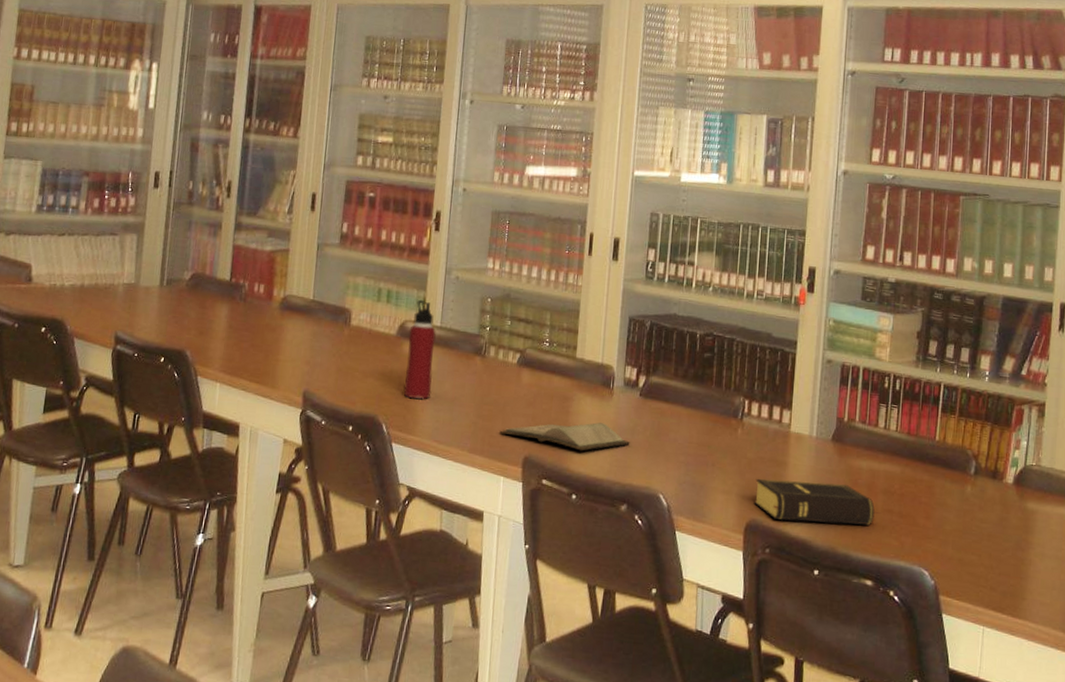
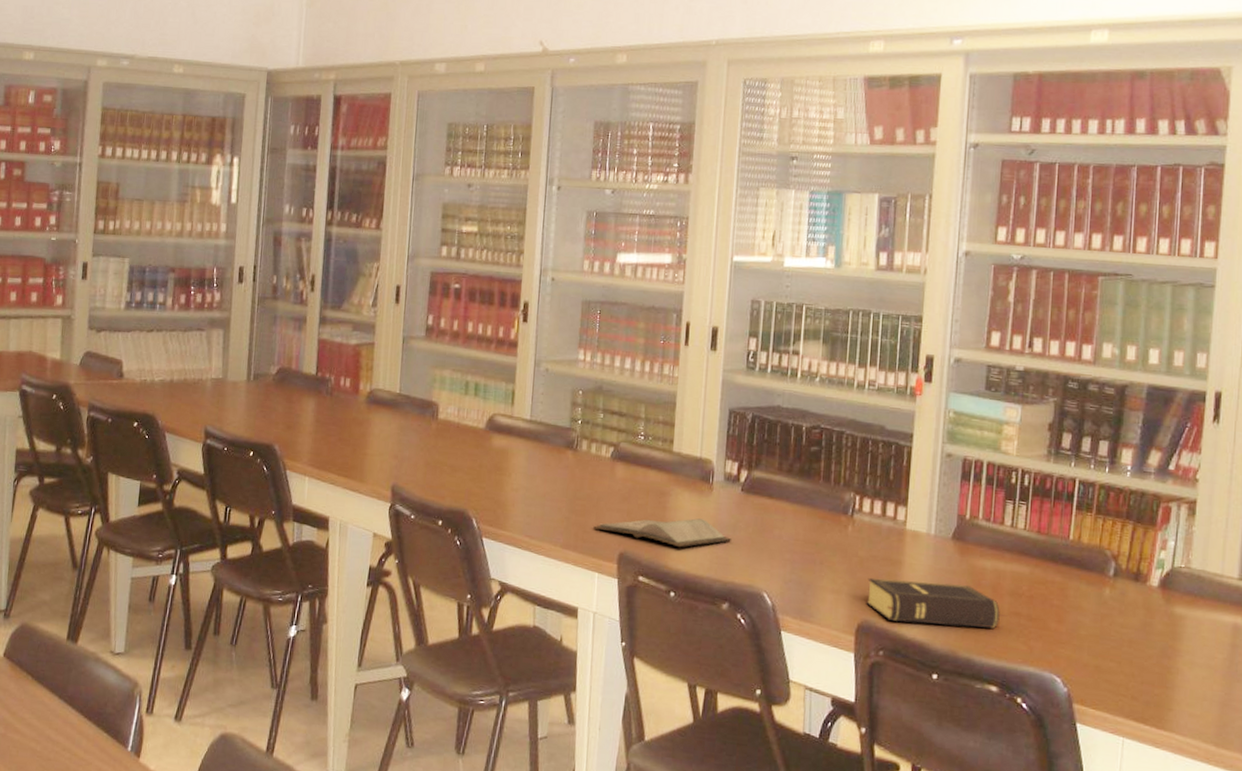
water bottle: present [403,299,436,399] -> none [493,392,526,494]

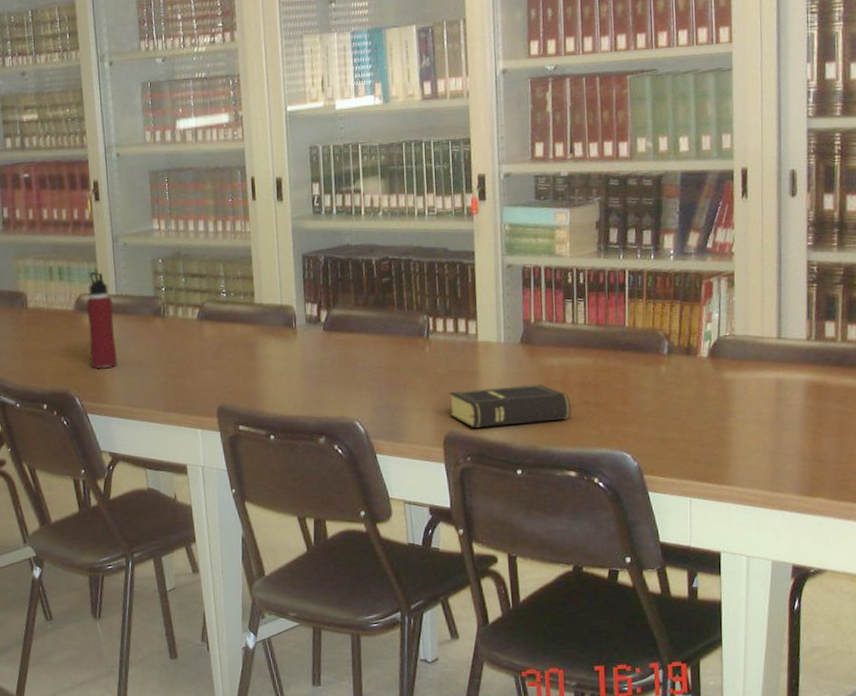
water bottle: none [493,392,526,494] -> present [86,271,118,368]
hardback book: present [593,518,731,548] -> none [190,362,320,393]

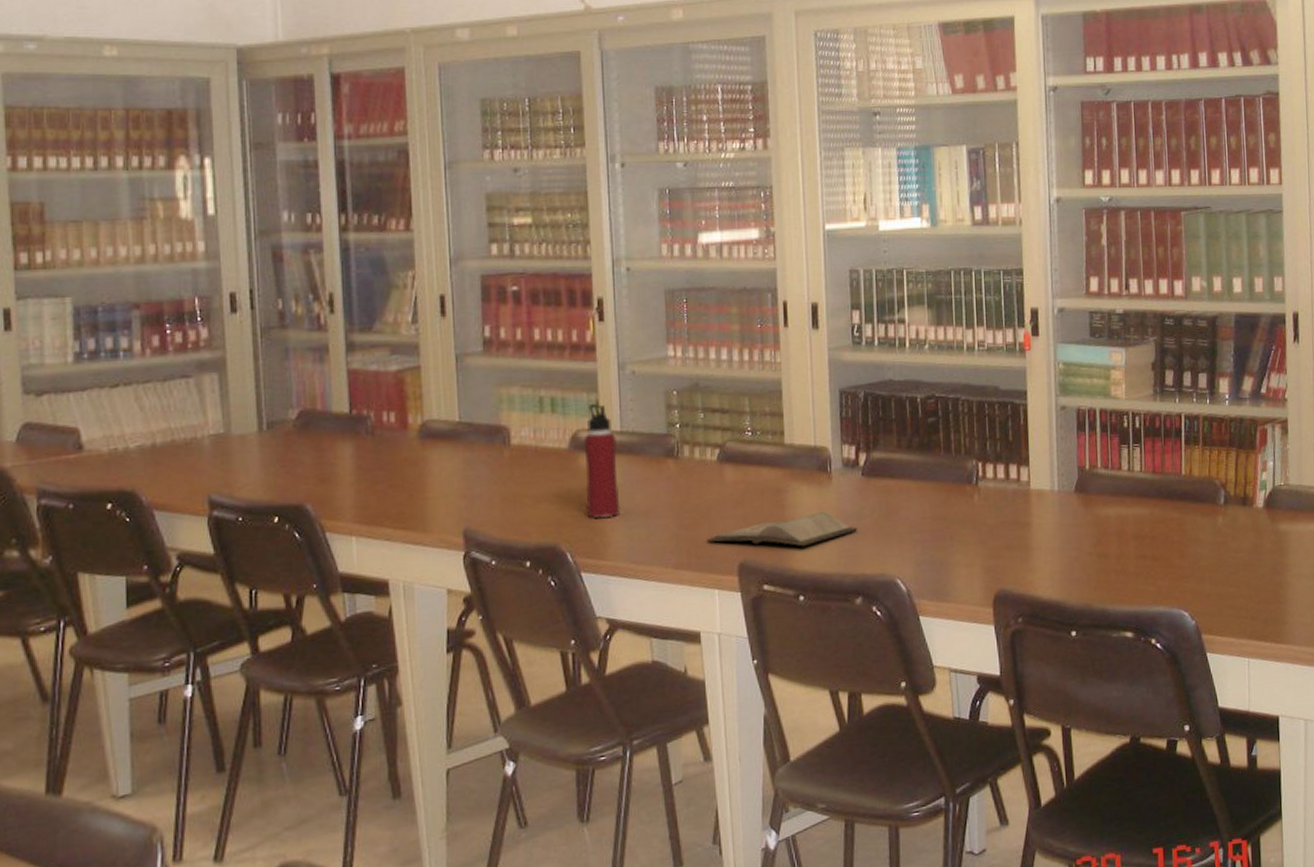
hardback book: none [190,362,320,393] -> present [707,512,857,547]
book: present [449,384,577,429] -> none [999,536,1134,586]

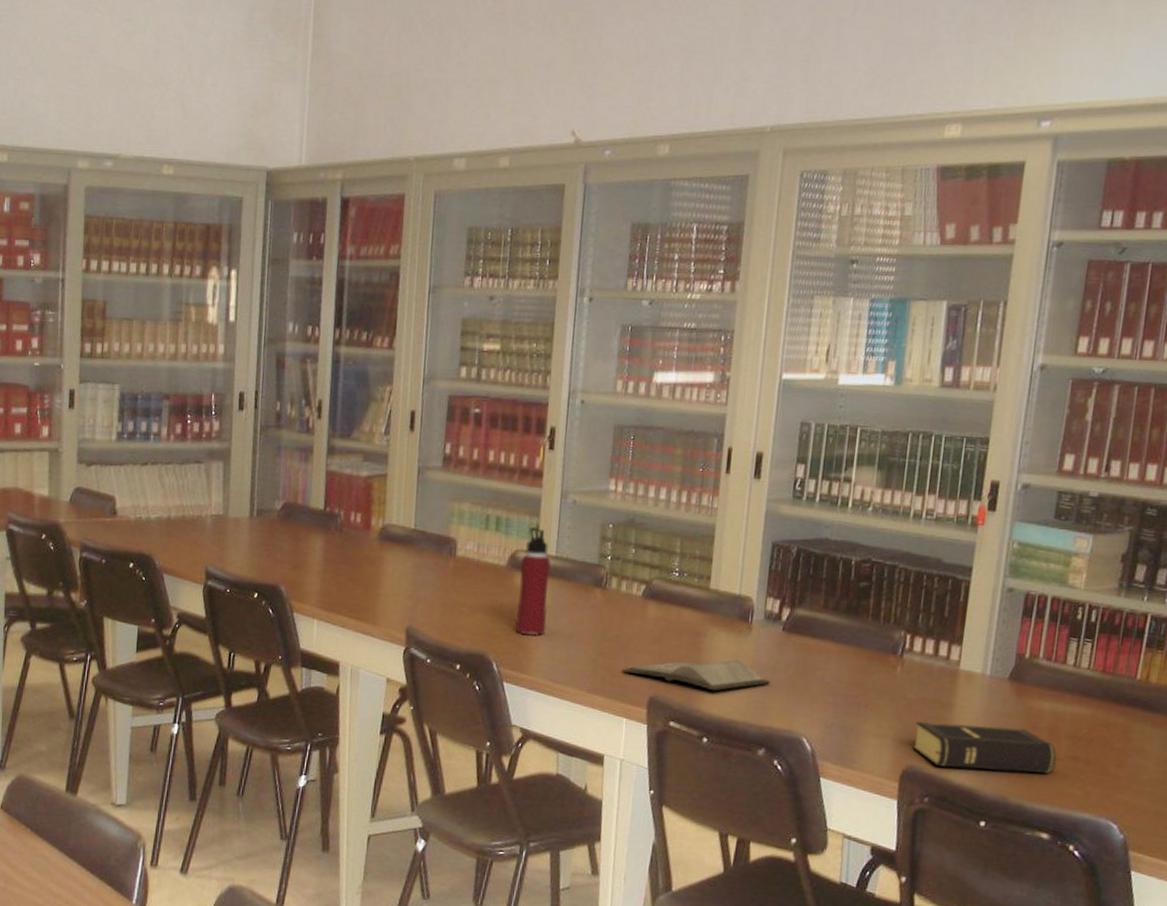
book: none [999,536,1134,586] -> present [912,721,1064,774]

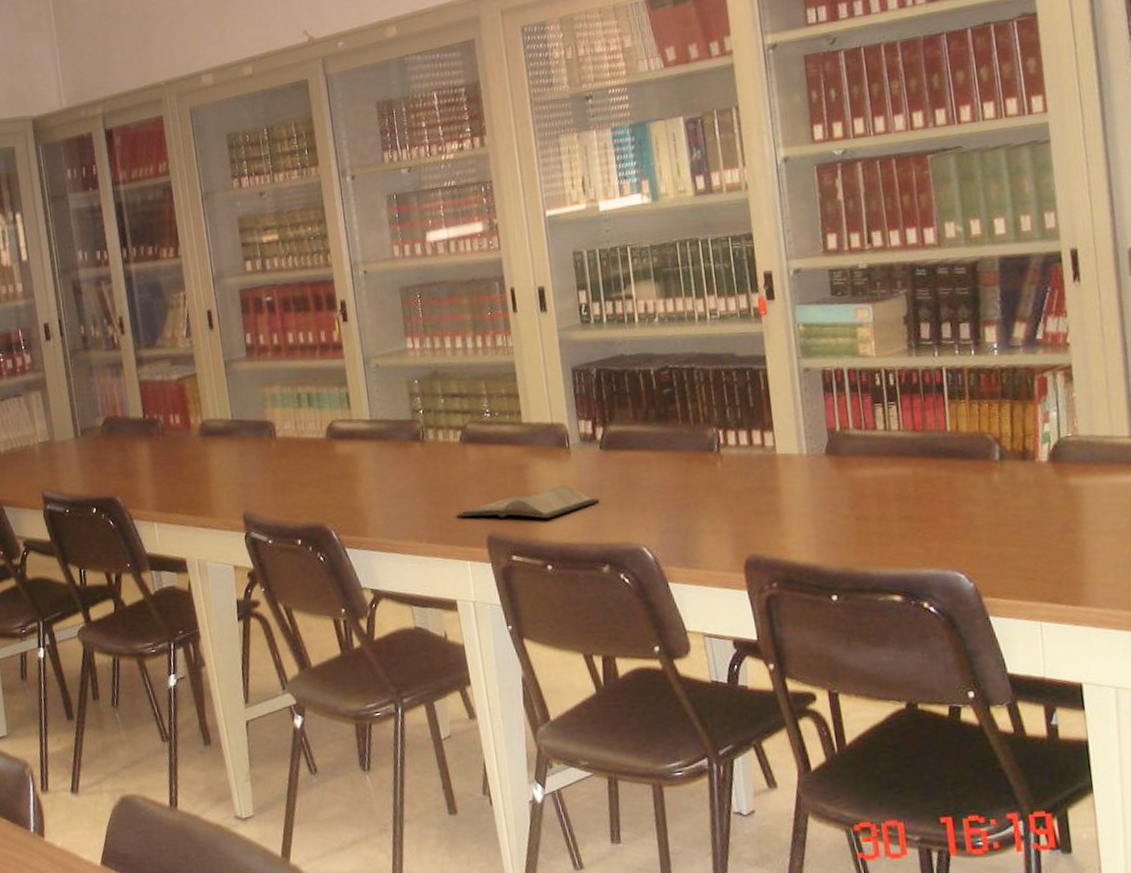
water bottle: present [515,526,551,635] -> none [338,396,375,499]
book: present [912,721,1064,774] -> none [747,499,897,551]

